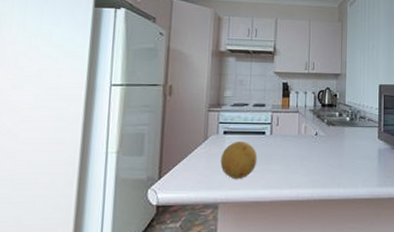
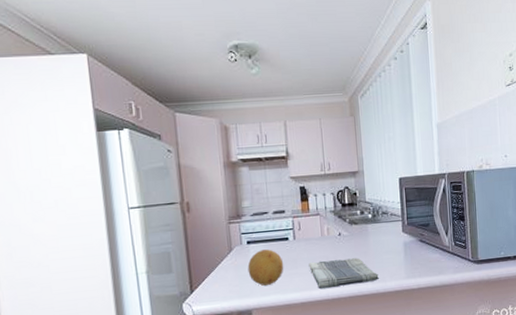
dish towel: none [282,159,351,189] -> present [309,258,379,289]

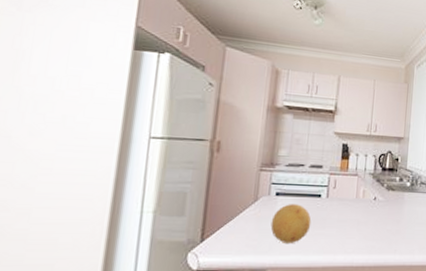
dish towel: present [309,258,379,289] -> none [337,224,408,255]

